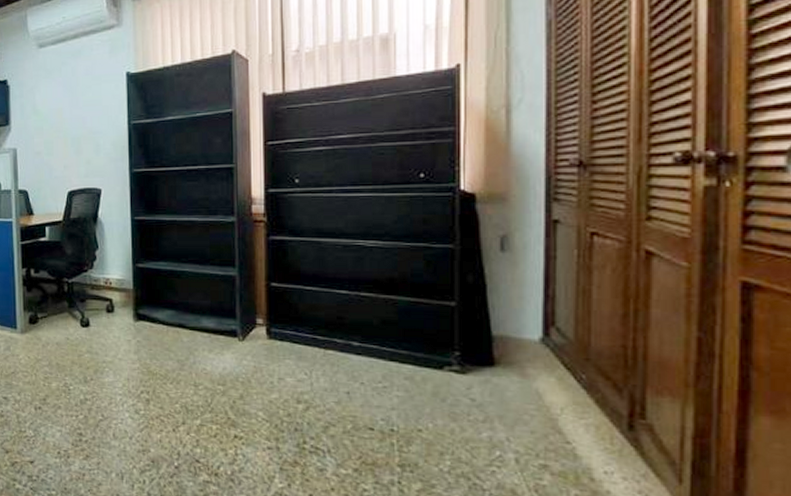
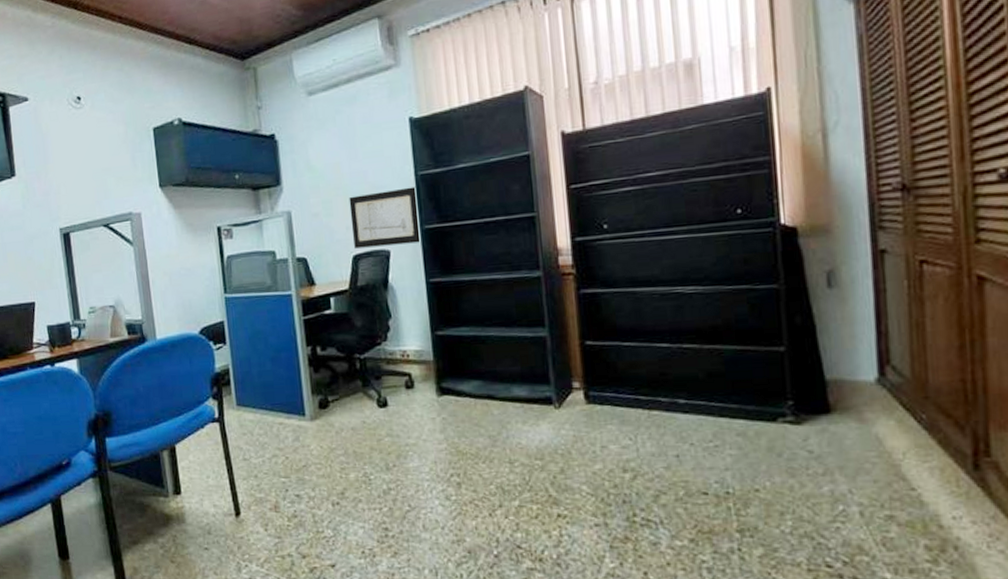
wall art: none [68,134,128,185] -> present [349,186,419,249]

